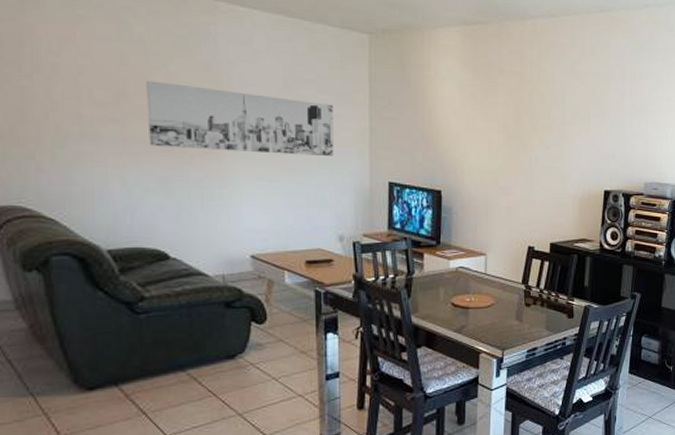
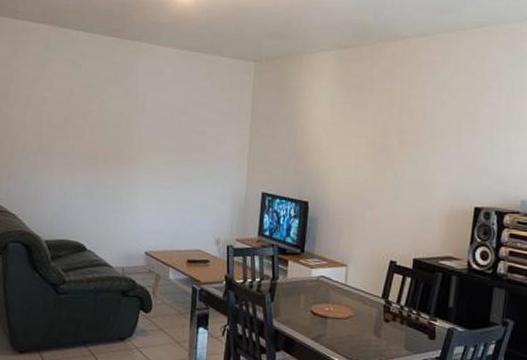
wall art: present [146,80,334,156] -> none [82,107,221,168]

